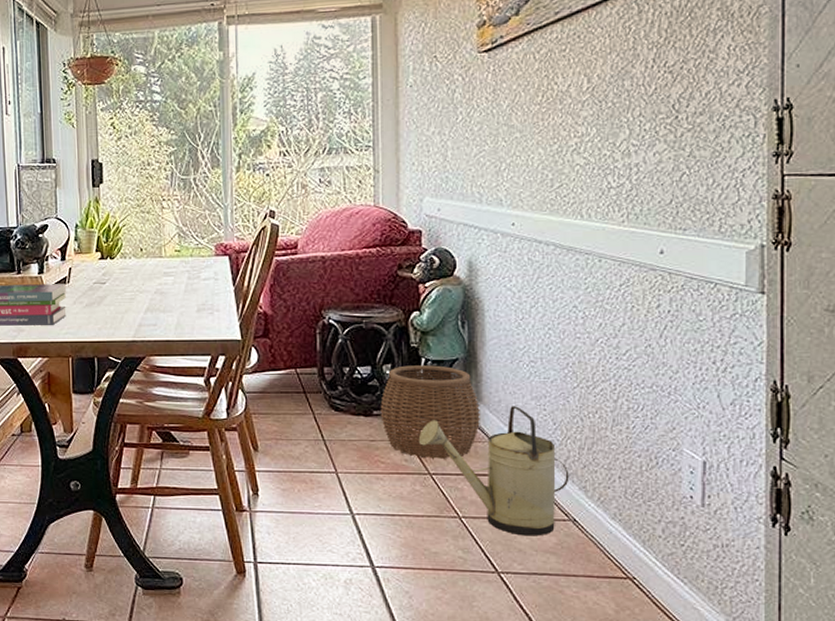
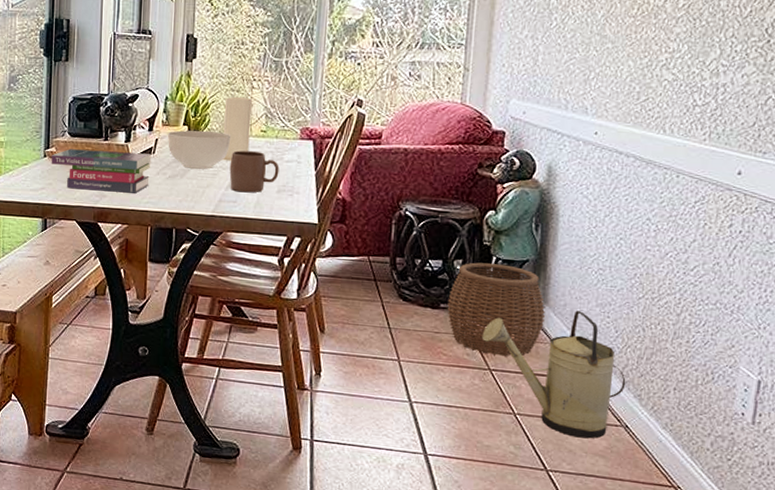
bowl: none [80,255,146,295] -> present [167,130,231,169]
candle: none [136,218,165,284] -> present [223,96,252,161]
mug: none [146,272,197,315] -> present [229,150,279,193]

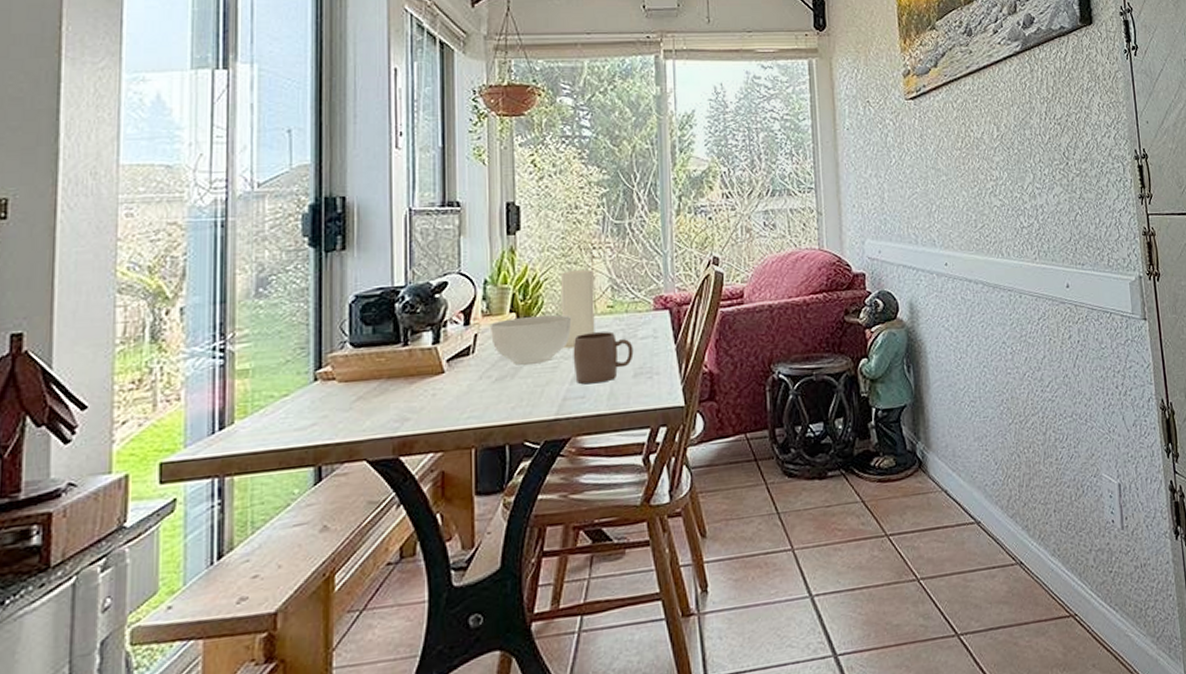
books: present [51,149,151,193] -> none [325,354,469,418]
woven basket: present [447,262,545,356] -> none [834,414,931,519]
watering can: present [481,310,626,439] -> none [873,449,1013,589]

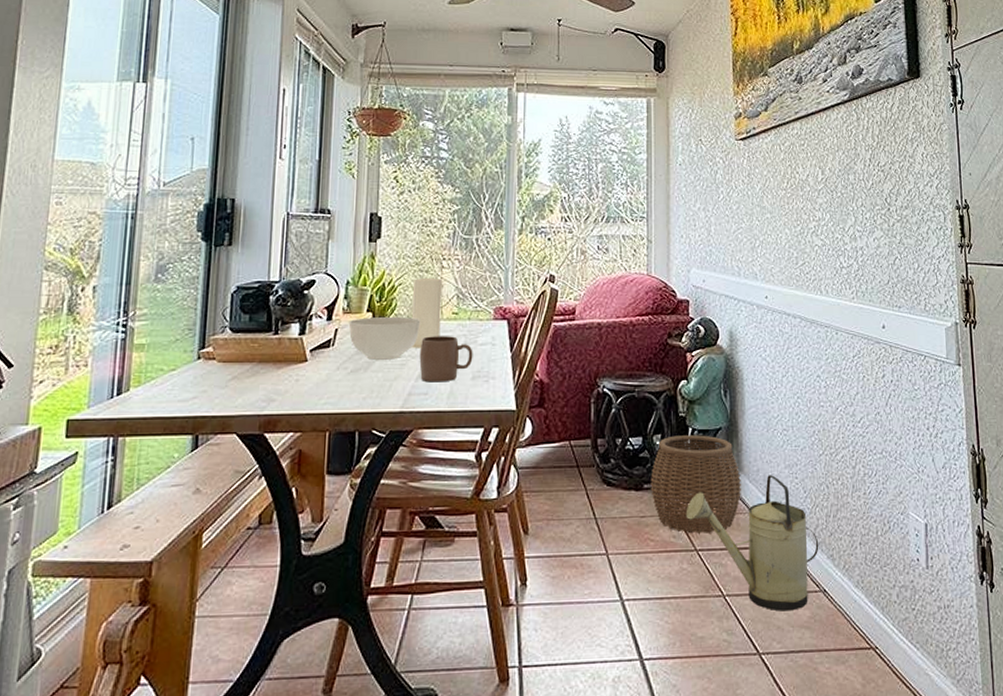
woven basket: none [834,414,931,519] -> present [650,435,741,534]
watering can: none [873,449,1013,589] -> present [685,475,819,611]

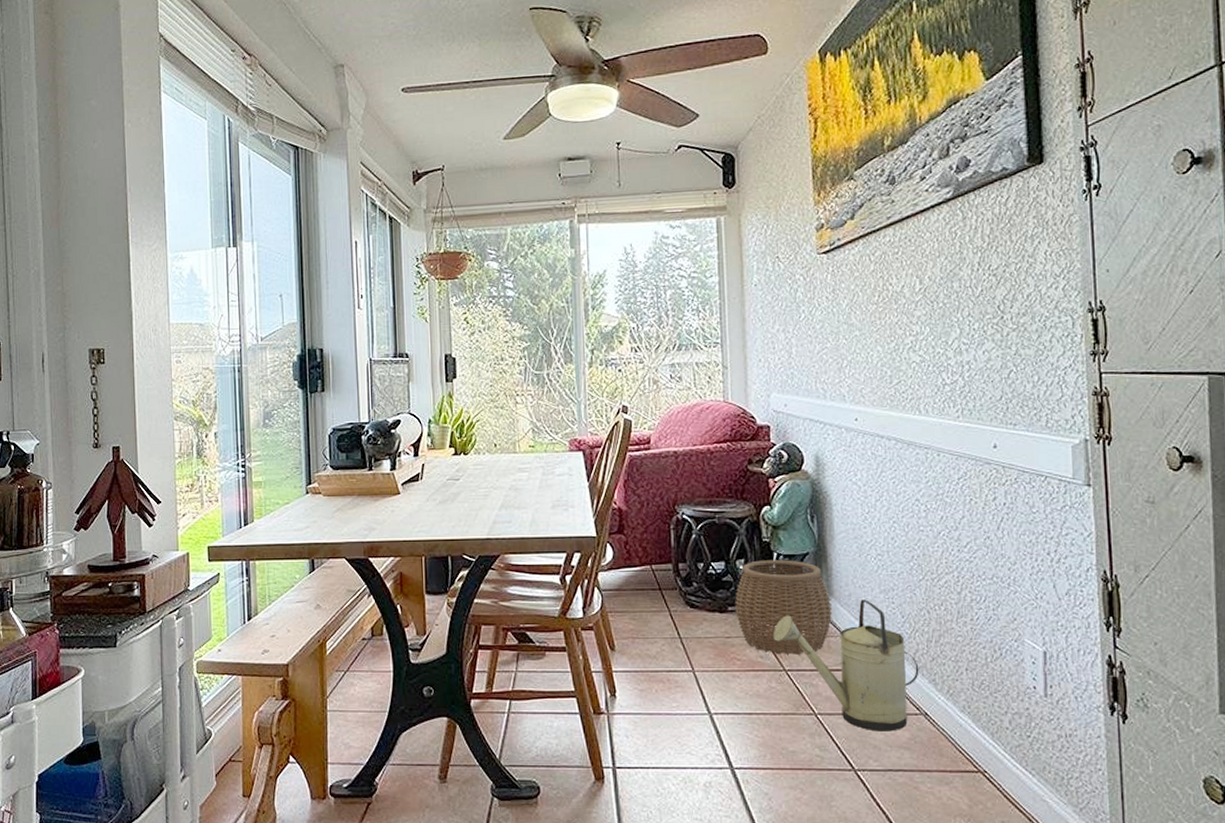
bowl: present [348,316,421,360] -> none [433,451,500,492]
candle: present [411,277,442,349] -> none [489,413,519,480]
mug: present [419,336,473,383] -> none [501,468,552,511]

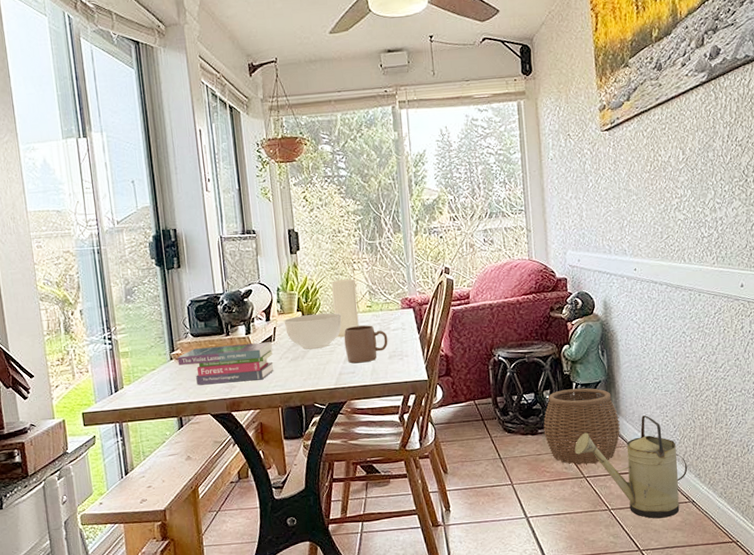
books: none [314,480,419,525] -> present [177,342,274,386]
bowl: none [433,451,500,492] -> present [283,313,342,350]
candle: none [489,413,519,480] -> present [331,278,359,338]
mug: none [501,468,552,511] -> present [344,325,388,363]

